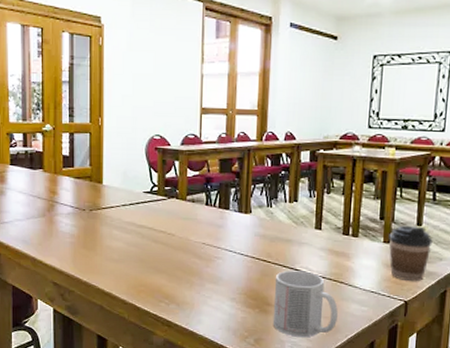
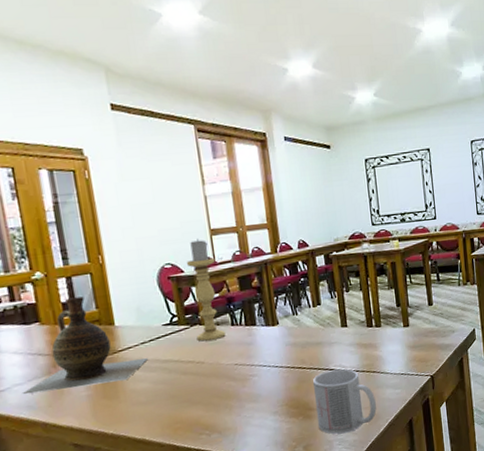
ceramic jug: none [20,152,125,235] -> present [22,296,148,395]
candle holder: none [172,115,201,216] -> present [187,239,226,342]
coffee cup: present [389,225,433,282] -> none [407,306,444,357]

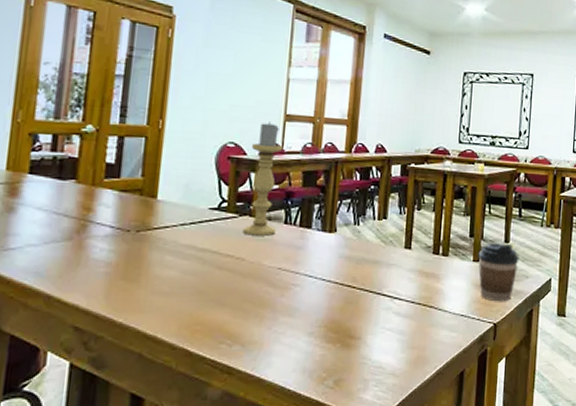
ceramic jug: present [22,296,148,395] -> none [33,159,183,262]
mug: present [313,368,377,434] -> none [355,296,427,373]
coffee cup: none [407,306,444,357] -> present [478,243,519,302]

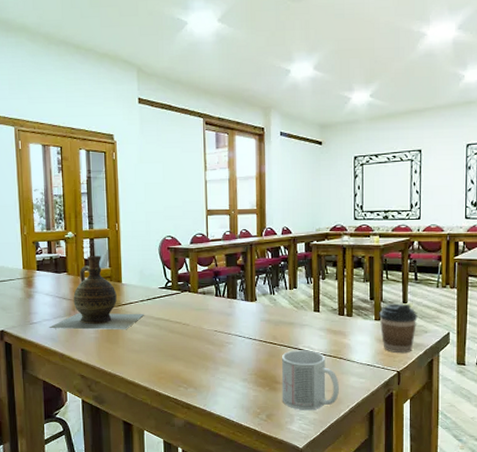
ceramic jug: none [33,159,183,262] -> present [48,256,144,330]
candle holder: present [243,122,283,236] -> none [185,217,210,306]
mug: none [355,296,427,373] -> present [281,350,339,410]

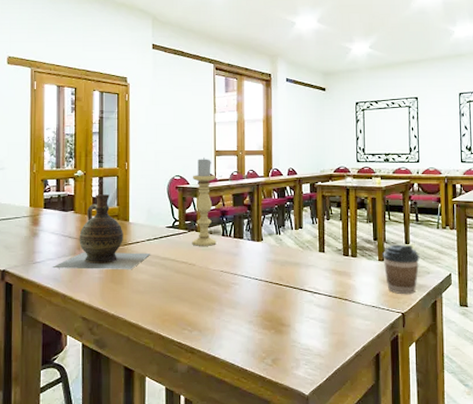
candle holder: none [185,217,210,306] -> present [192,158,216,246]
mug: present [281,350,339,410] -> none [287,291,345,354]

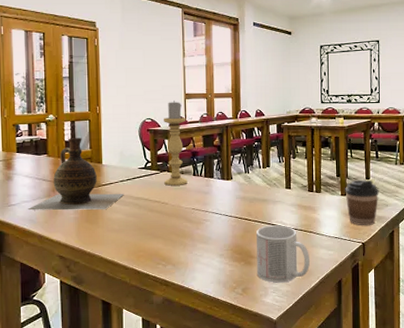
mug: none [287,291,345,354] -> present [256,225,310,283]

